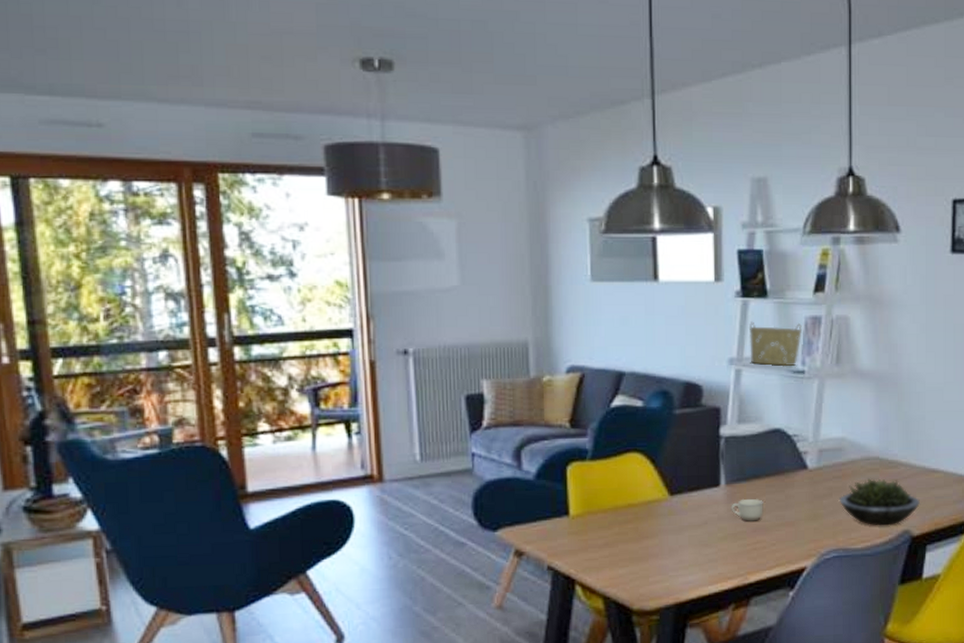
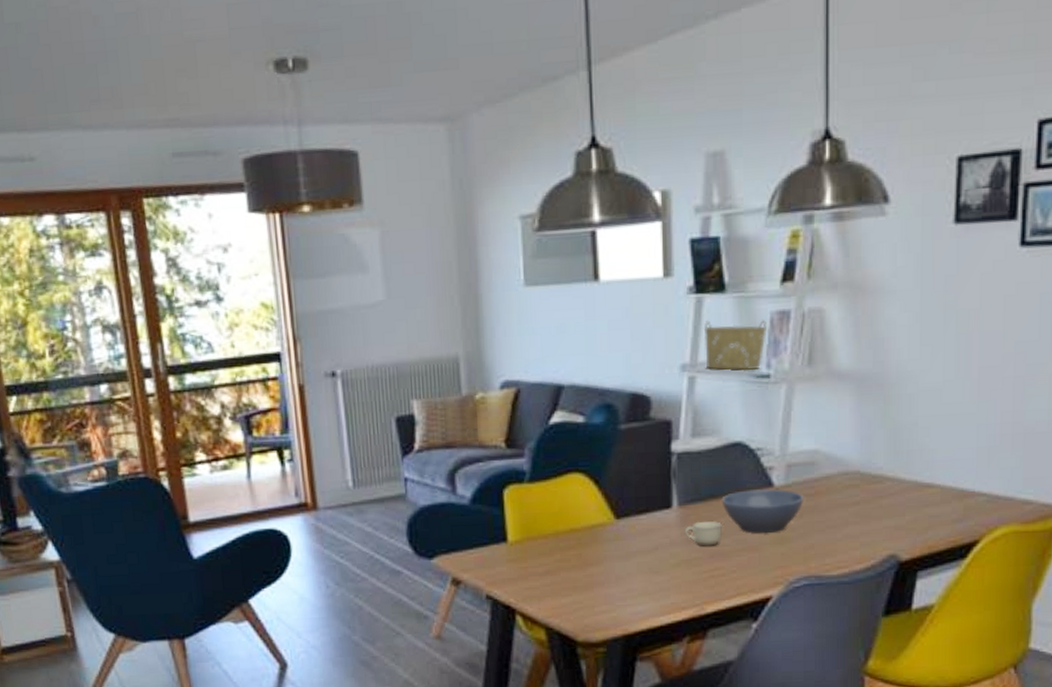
bowl: none [763,471,832,511] -> present [721,488,803,534]
succulent plant: present [840,477,921,526] -> none [812,495,911,550]

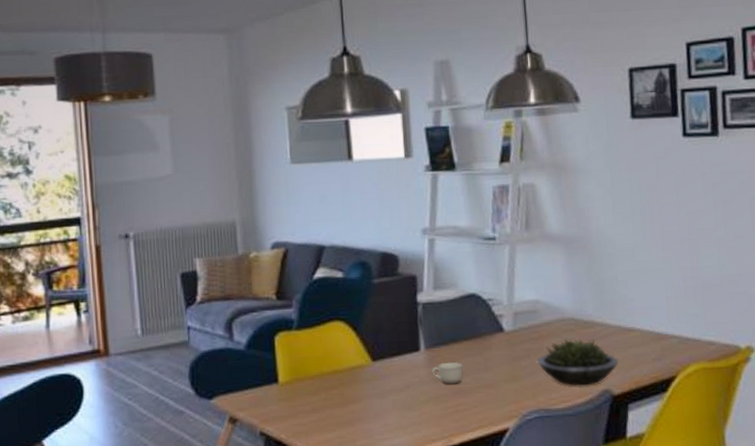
basket: present [704,320,767,371] -> none [440,193,491,235]
bowl: present [721,488,803,534] -> none [461,333,530,373]
succulent plant: none [812,495,911,550] -> present [537,338,620,385]

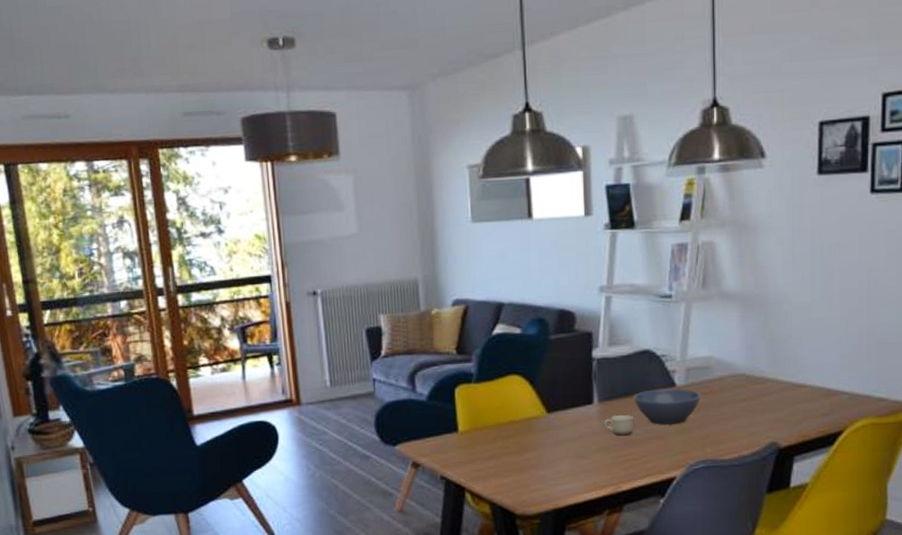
bowl: none [461,333,530,373] -> present [634,388,700,425]
succulent plant: present [537,338,620,385] -> none [707,393,788,438]

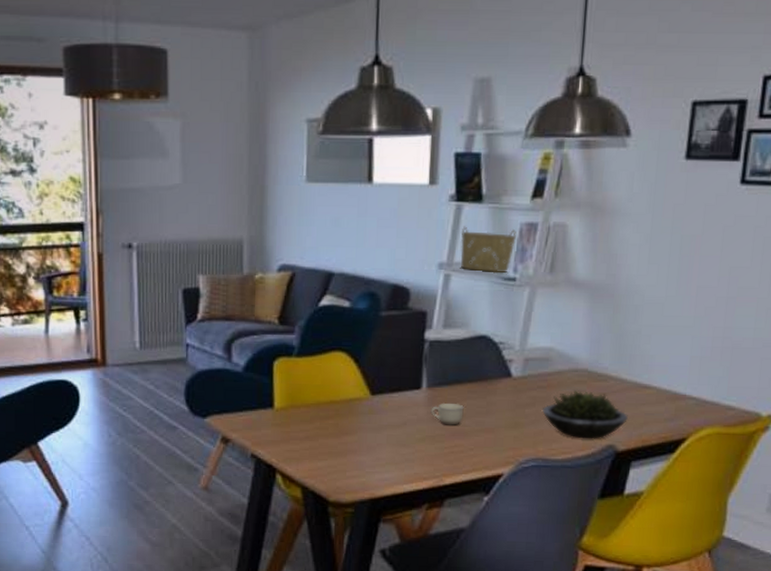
basket: none [618,251,669,292] -> present [460,226,516,273]
bowl: present [634,388,700,425] -> none [465,378,537,419]
succulent plant: none [707,393,788,438] -> present [542,389,629,439]

